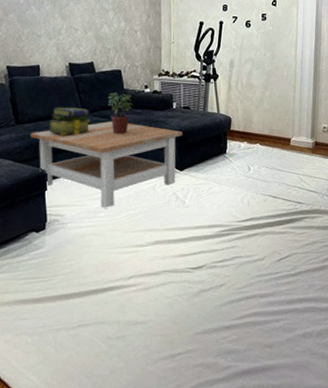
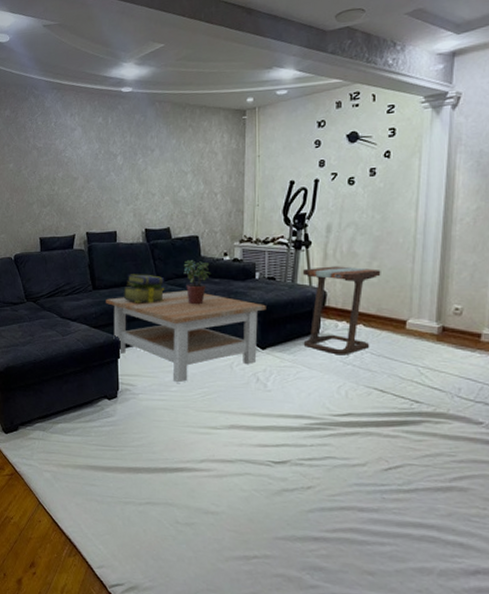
side table: none [211,95,272,171] -> present [302,266,381,355]

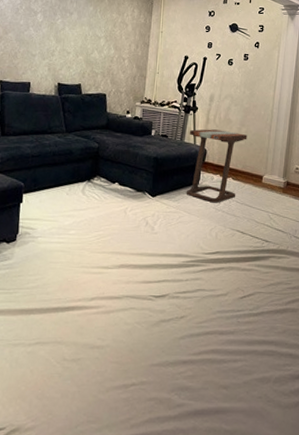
coffee table: present [106,290,266,383] -> none [13,141,159,227]
stack of books: present [123,274,165,303] -> none [31,123,73,152]
potted plant: present [183,260,211,305] -> none [90,115,115,156]

